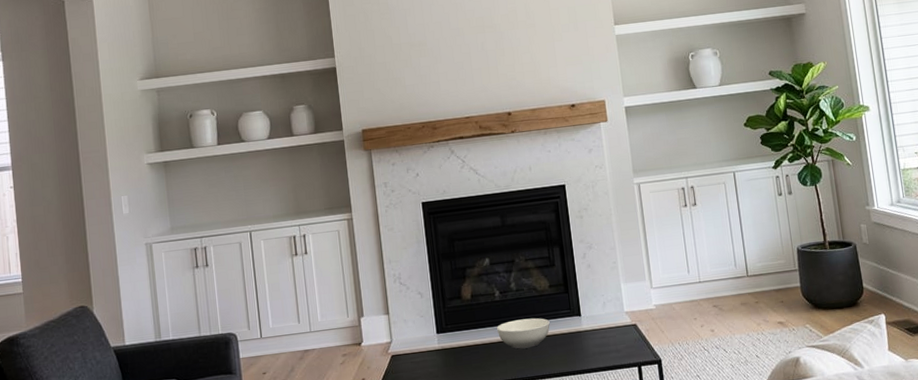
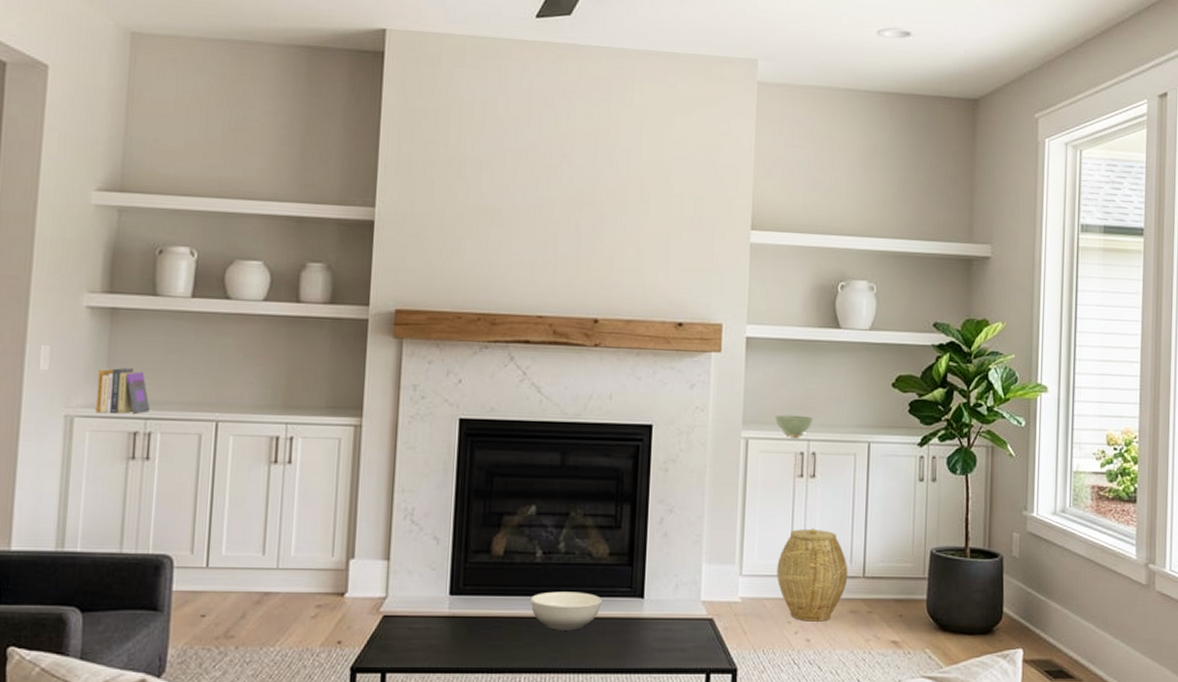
books: none [162,203,203,239] -> present [96,368,150,415]
bowl: none [658,159,687,178] -> present [775,415,813,438]
woven basket: none [678,244,735,316] -> present [777,528,848,622]

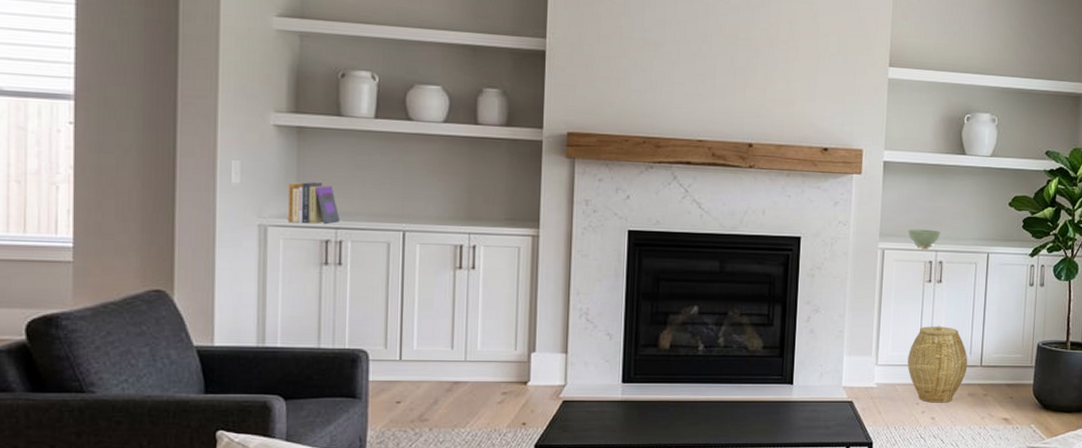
bowl: present [530,591,602,631] -> none [693,379,756,412]

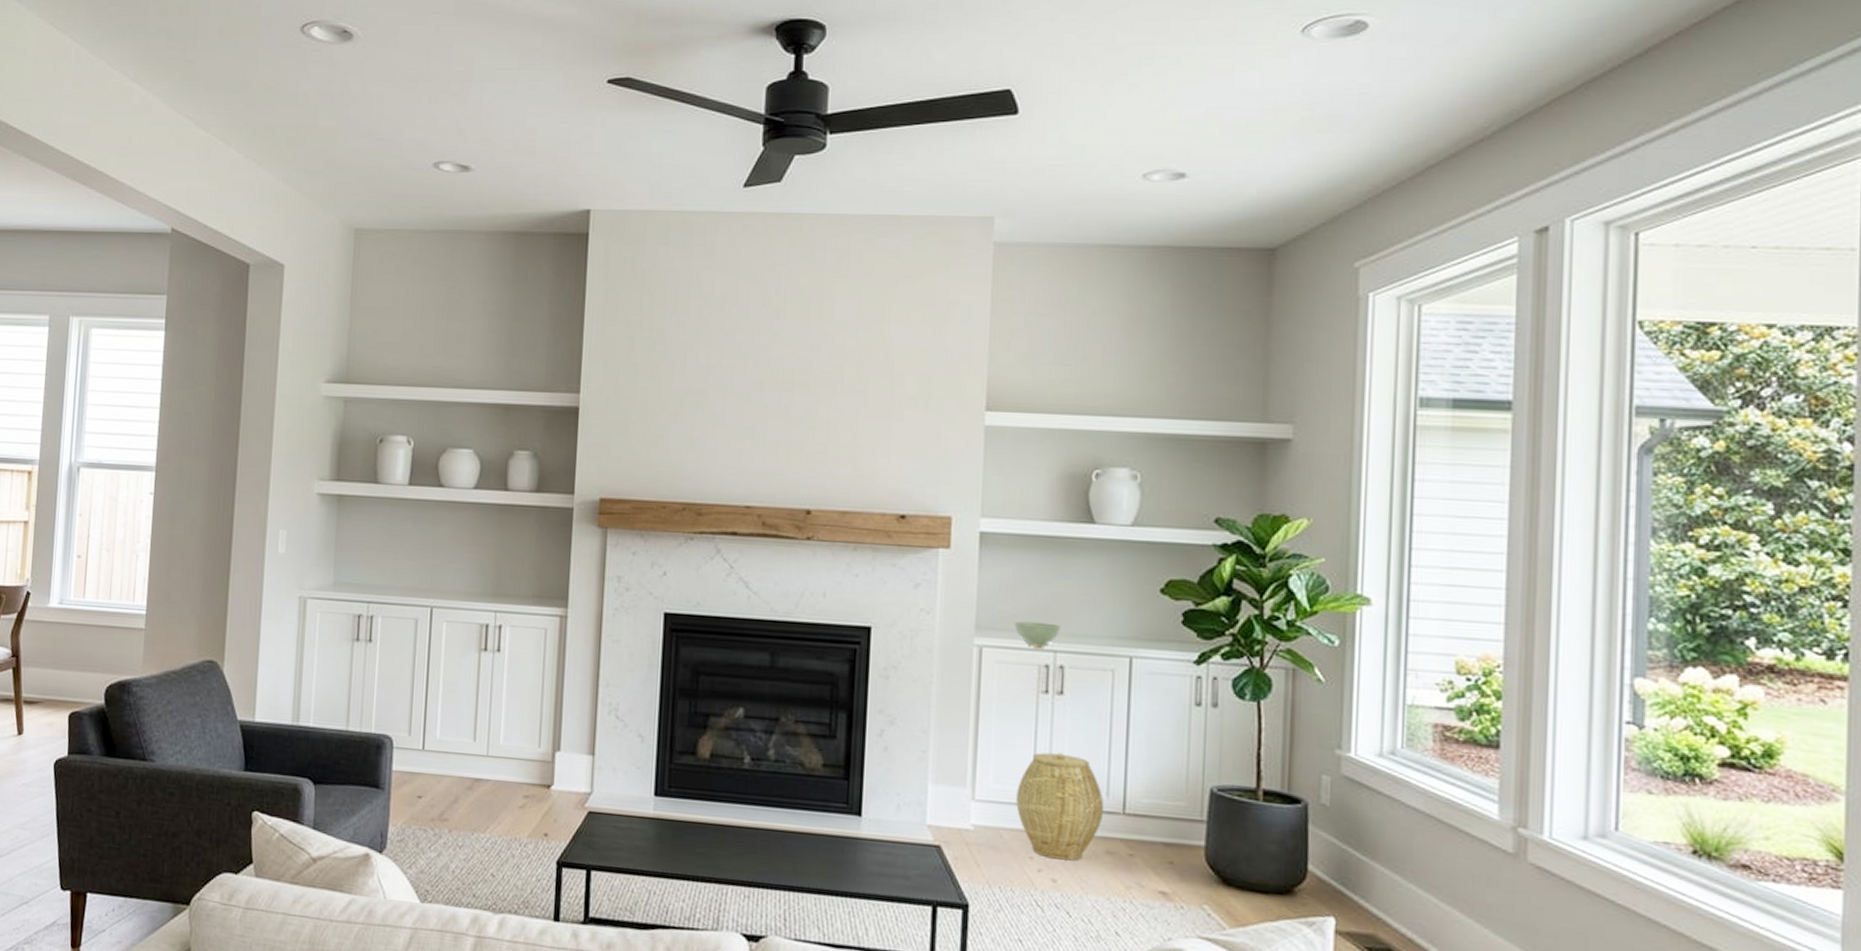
books: present [287,182,340,225] -> none [326,552,373,598]

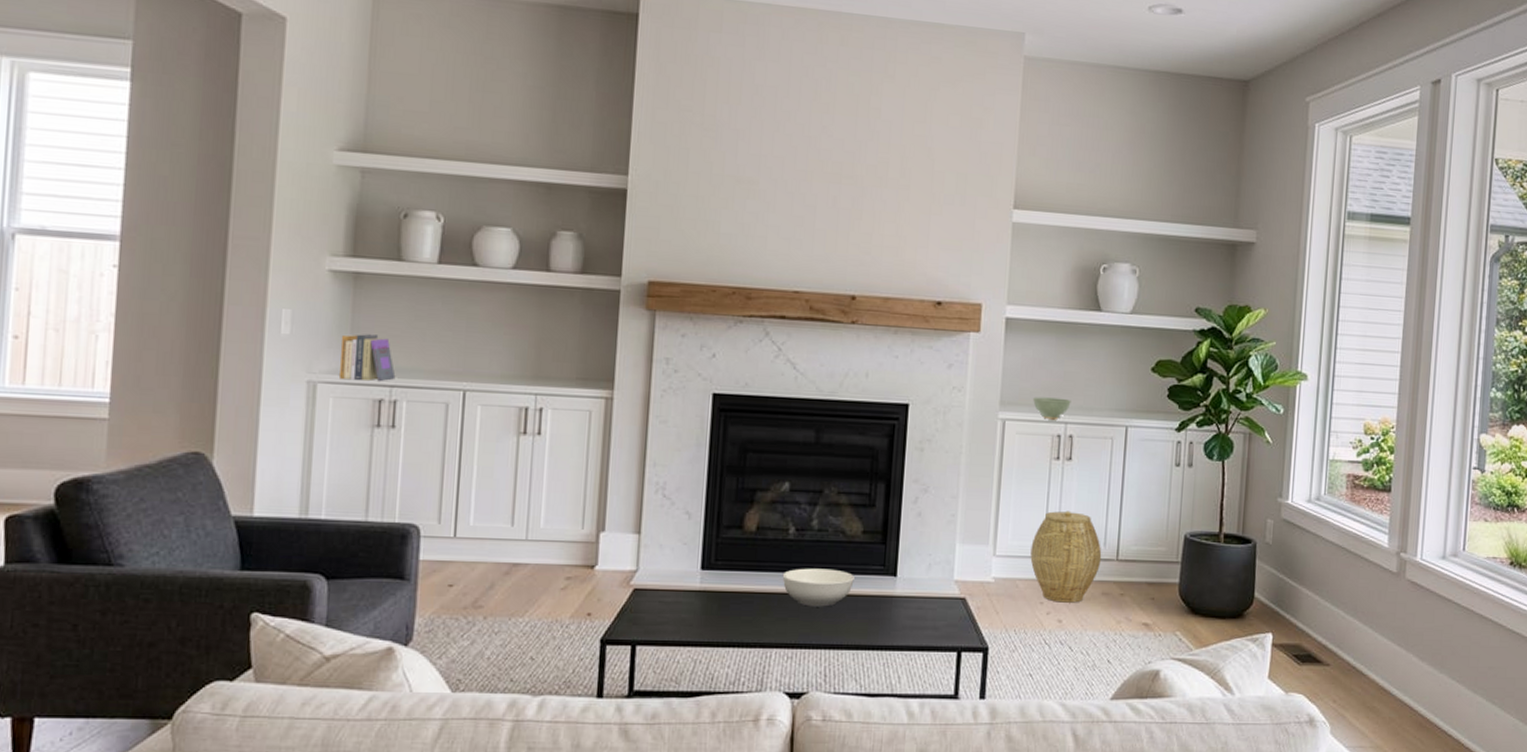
books: none [326,552,373,598] -> present [340,334,396,382]
bowl: none [737,801,815,845] -> present [782,568,854,607]

